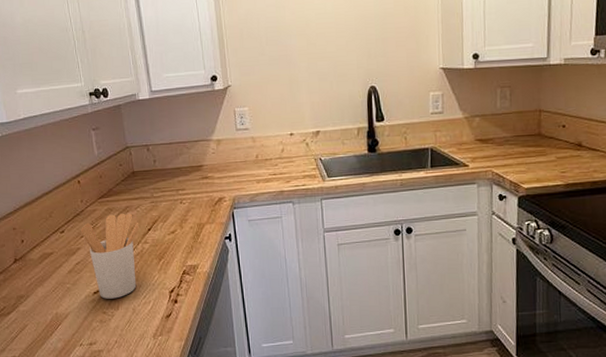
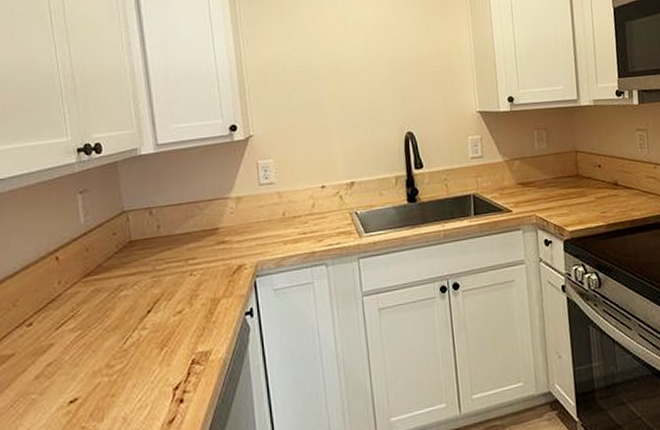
utensil holder: present [81,213,139,299] -> none [56,293,136,409]

